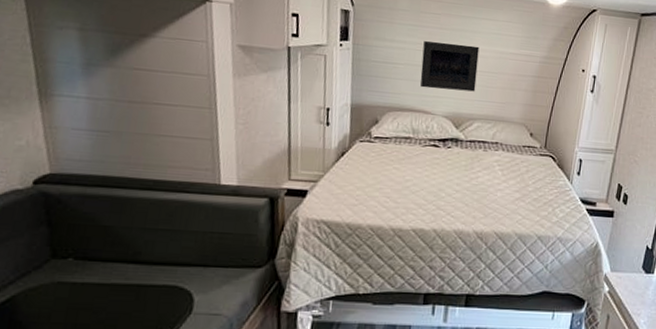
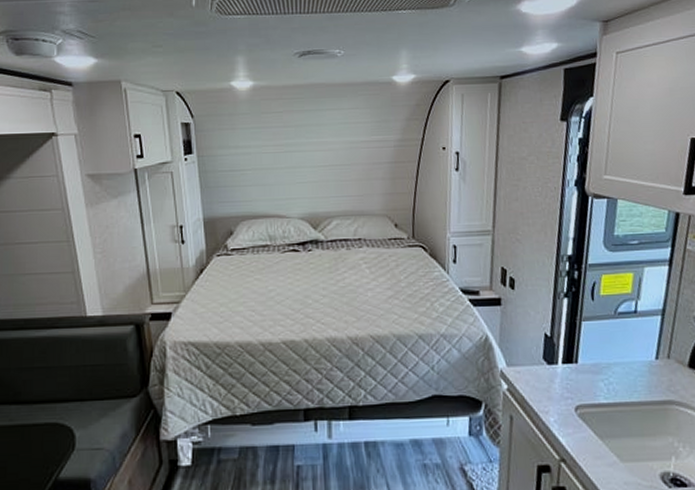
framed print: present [420,40,480,92] -> none [269,139,330,191]

